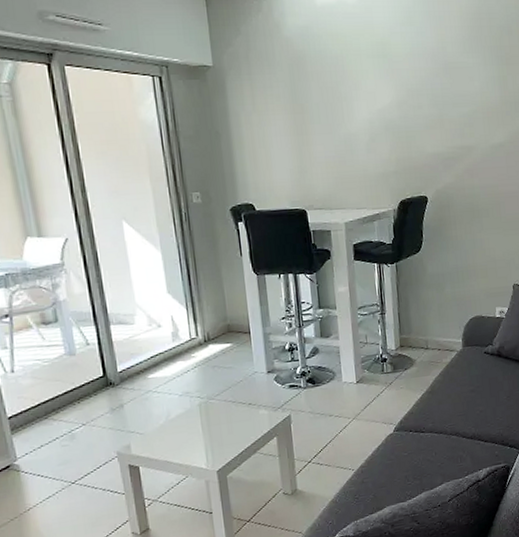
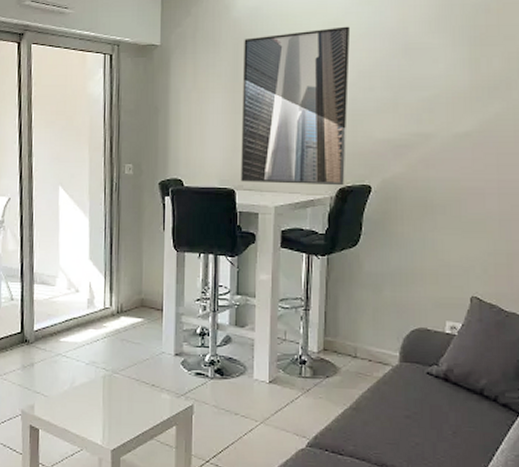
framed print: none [298,46,404,202] -> present [241,26,351,186]

